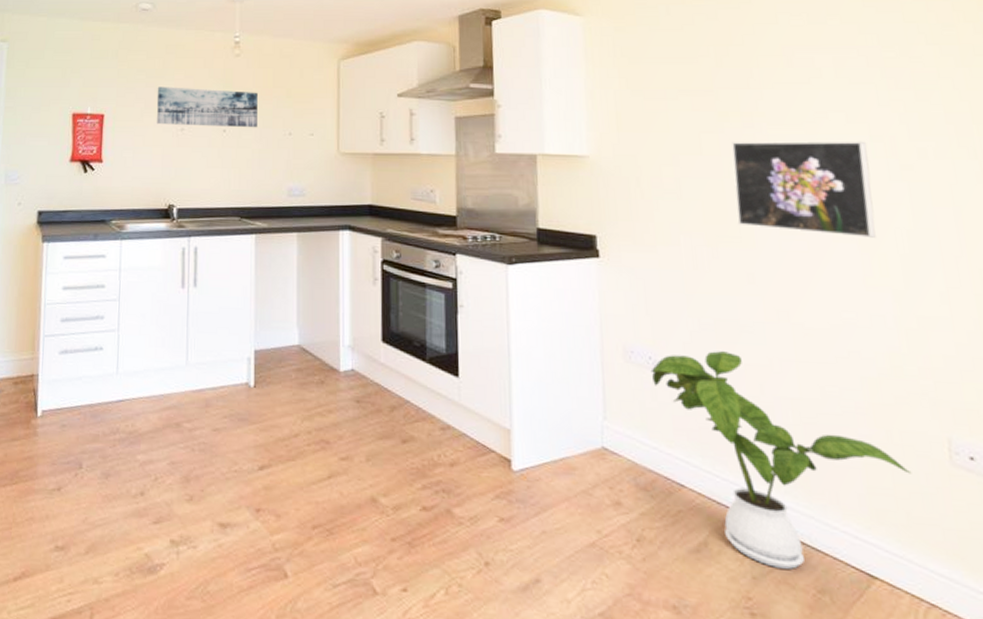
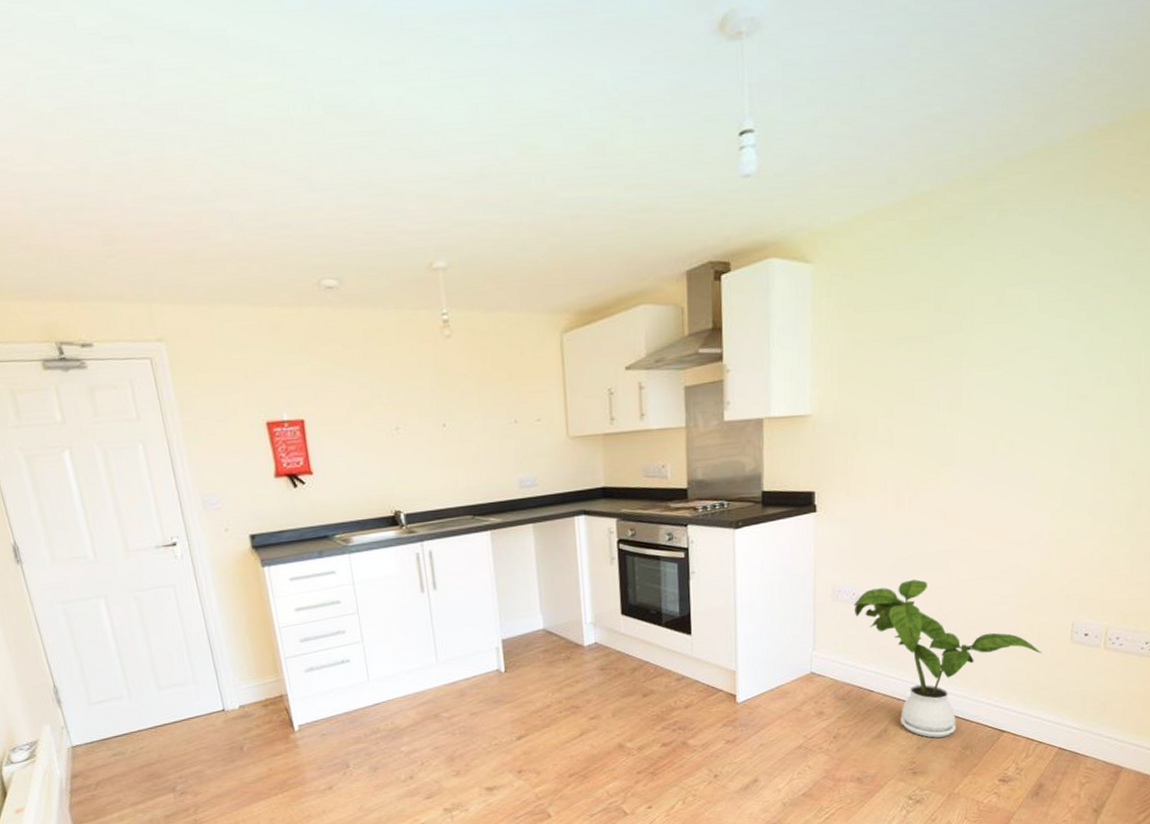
wall art: present [156,87,258,128] -> none [361,378,480,426]
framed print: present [732,141,876,238] -> none [937,375,1053,467]

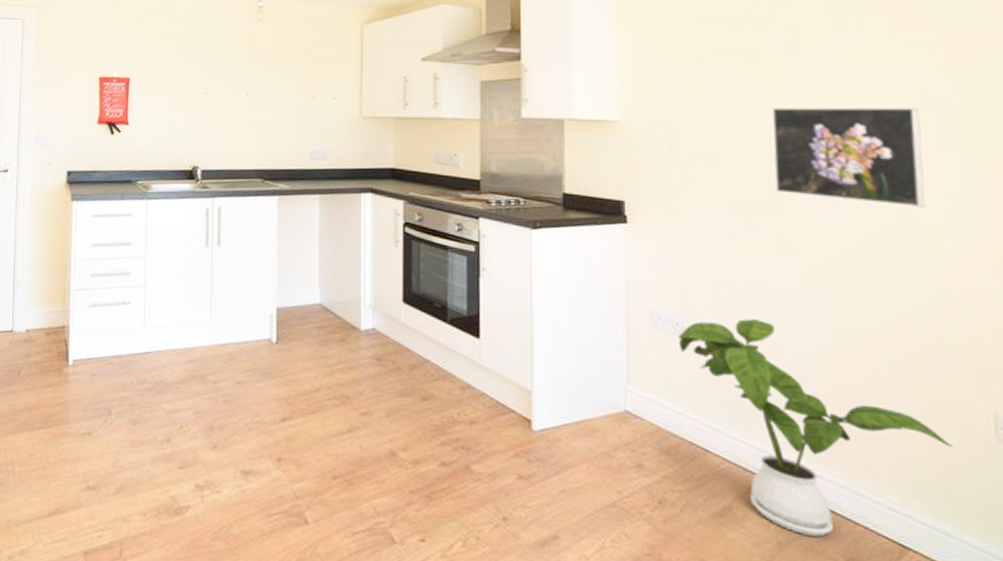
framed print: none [937,375,1053,467] -> present [772,107,925,207]

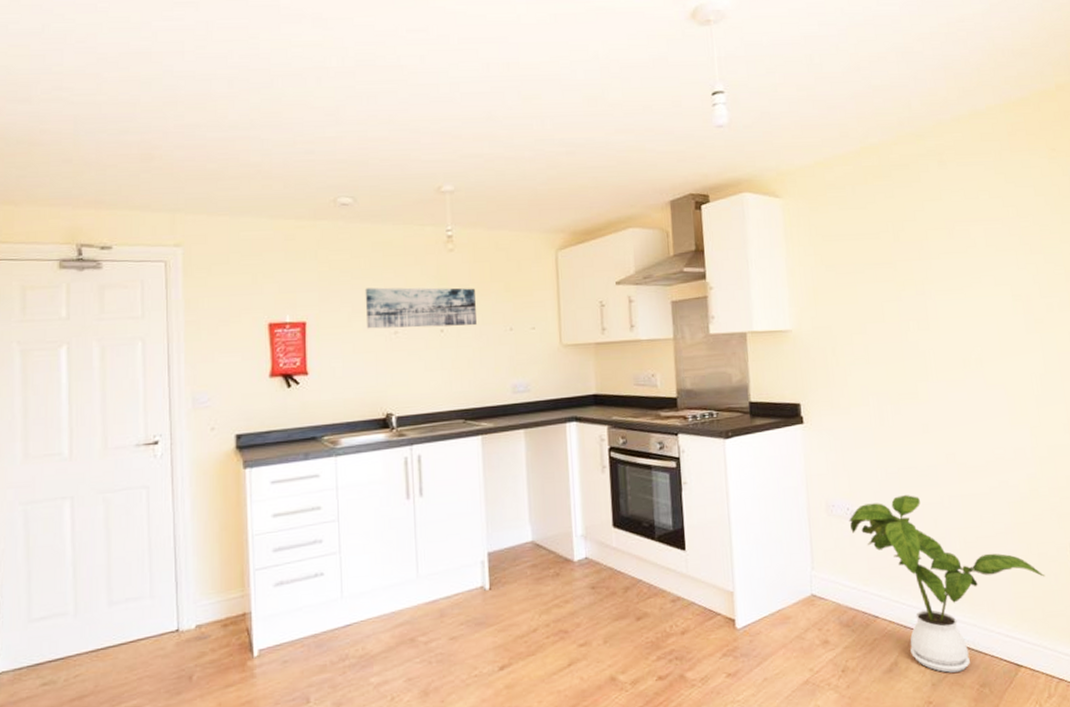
wall art: none [180,51,281,92] -> present [365,287,477,329]
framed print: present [772,107,925,207] -> none [908,300,1018,384]

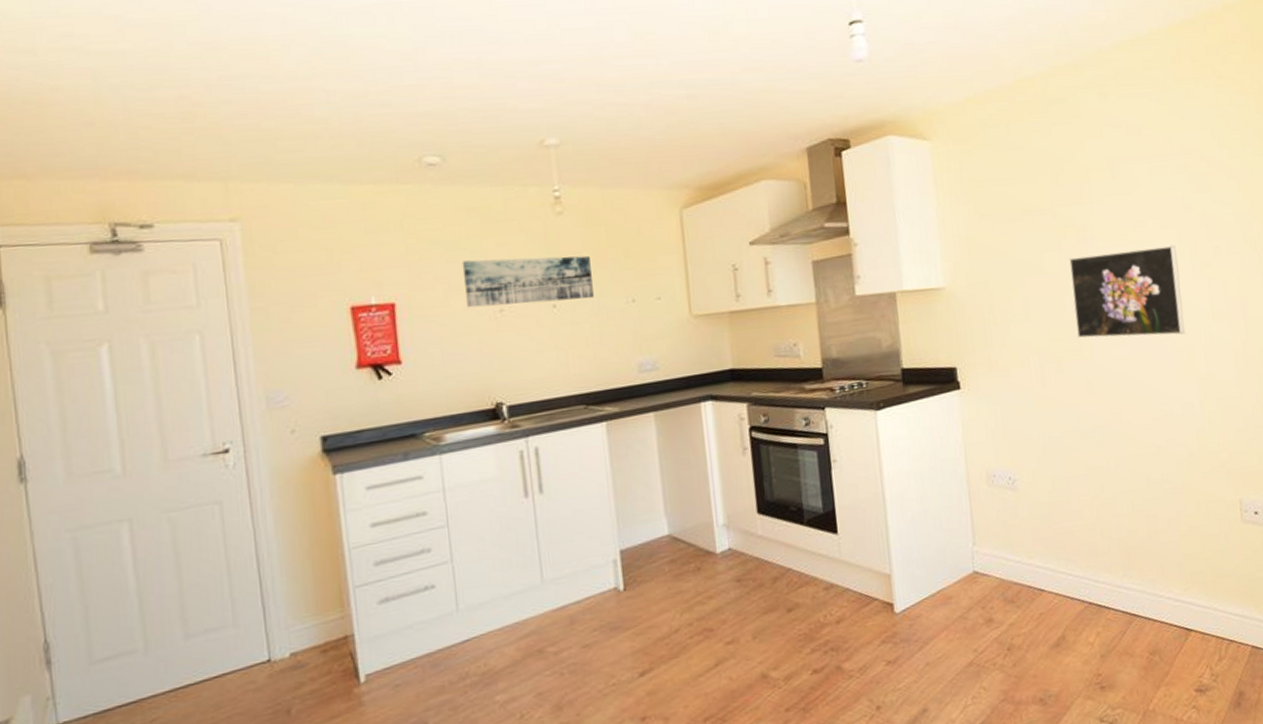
house plant: present [849,495,1046,673] -> none [1011,459,1215,643]
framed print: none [908,300,1018,384] -> present [1069,245,1185,338]

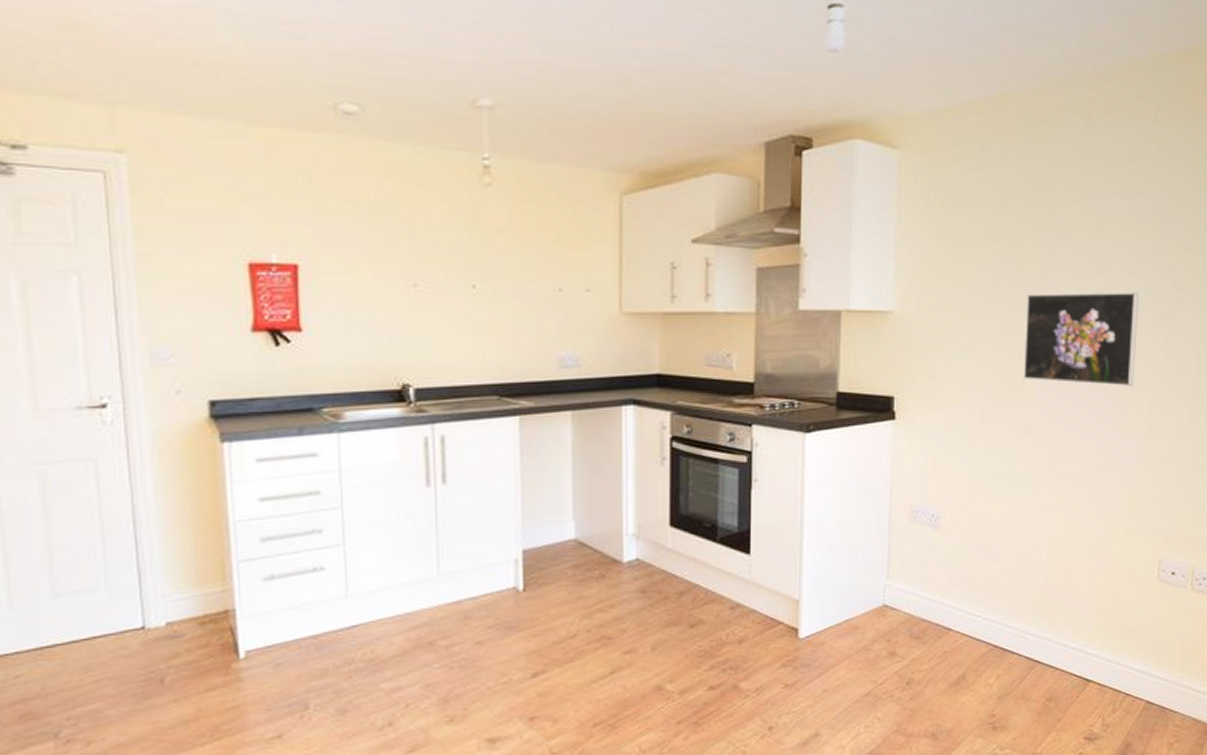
wall art: present [462,255,594,308] -> none [375,226,517,283]

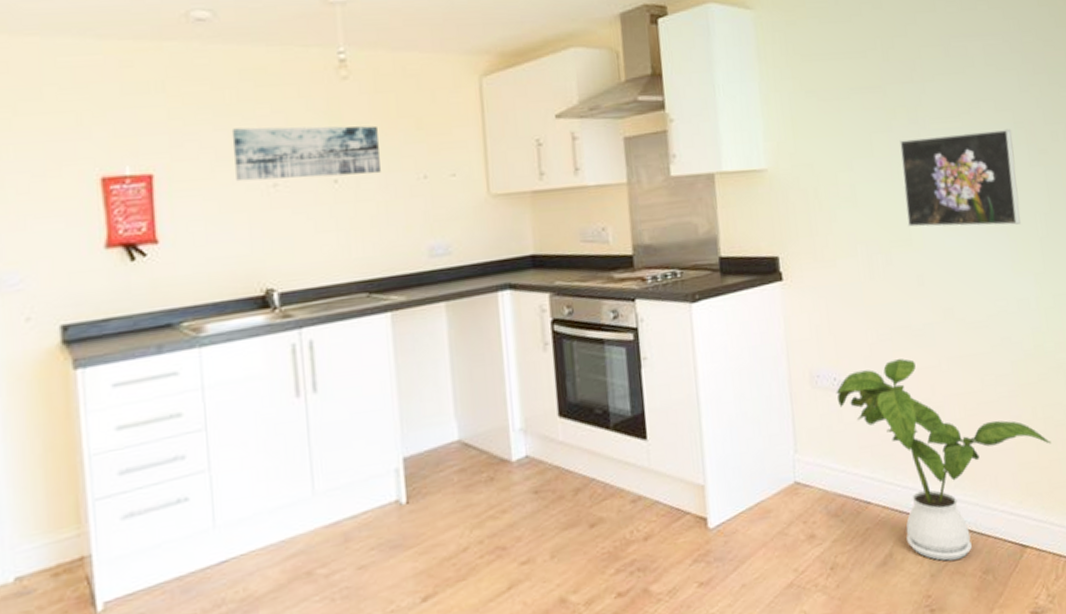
wall art: none [375,226,517,283] -> present [231,125,381,182]
house plant: none [932,503,1129,687] -> present [836,359,1052,561]

